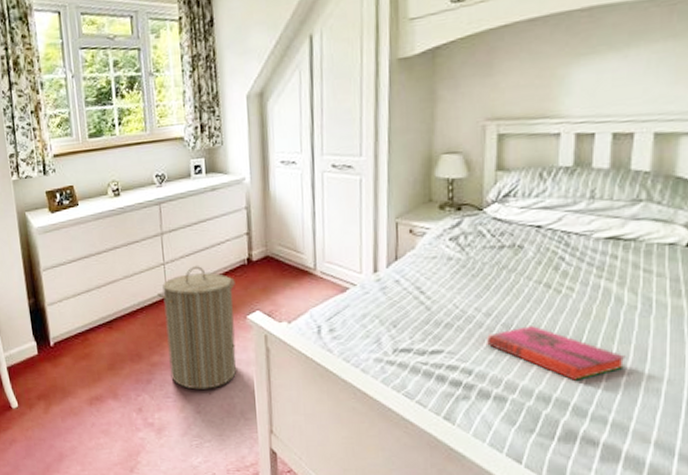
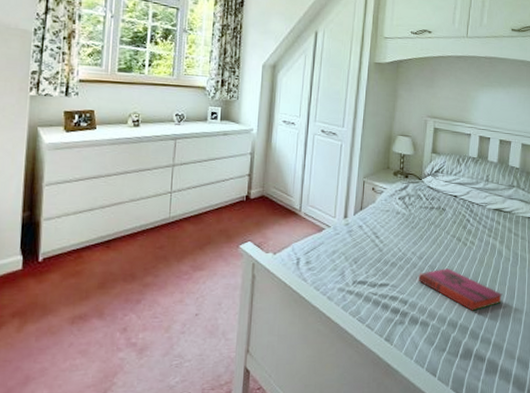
laundry hamper: present [157,266,237,390] -> none [161,197,233,311]

